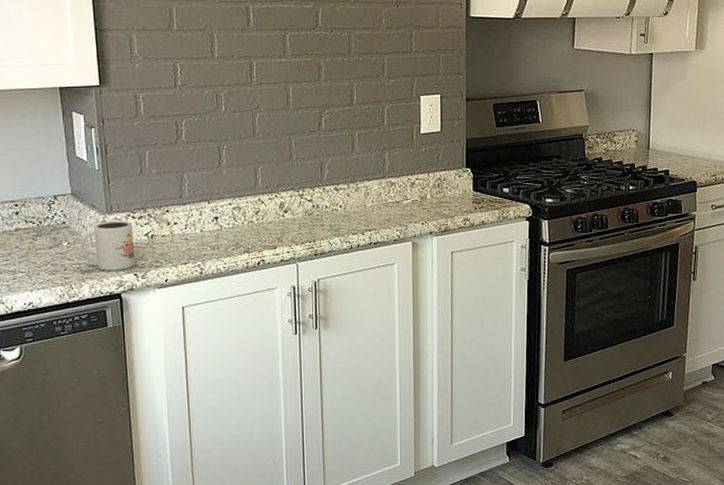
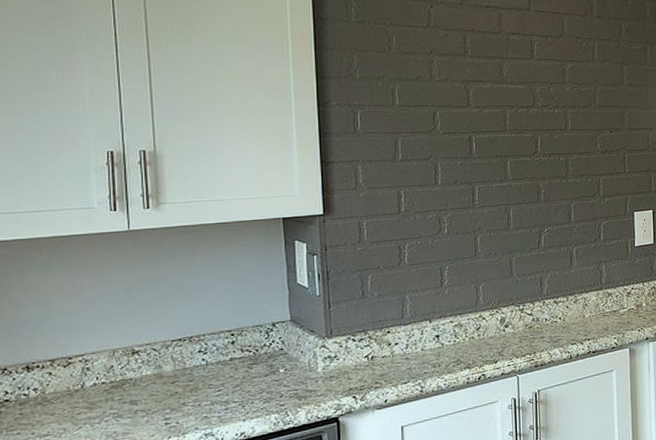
mug: present [80,220,136,271] -> none [298,343,355,395]

